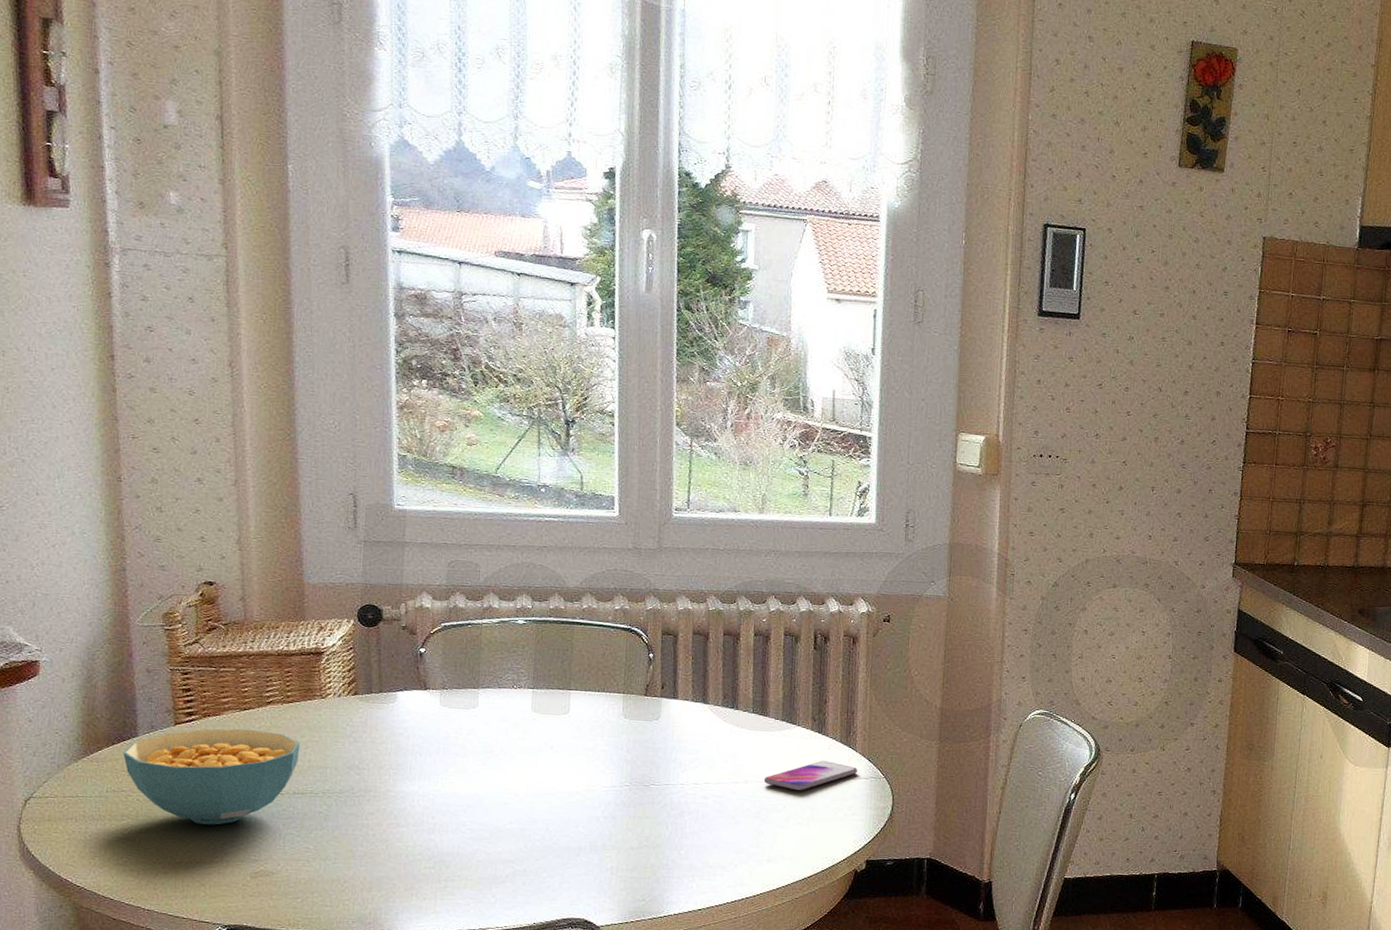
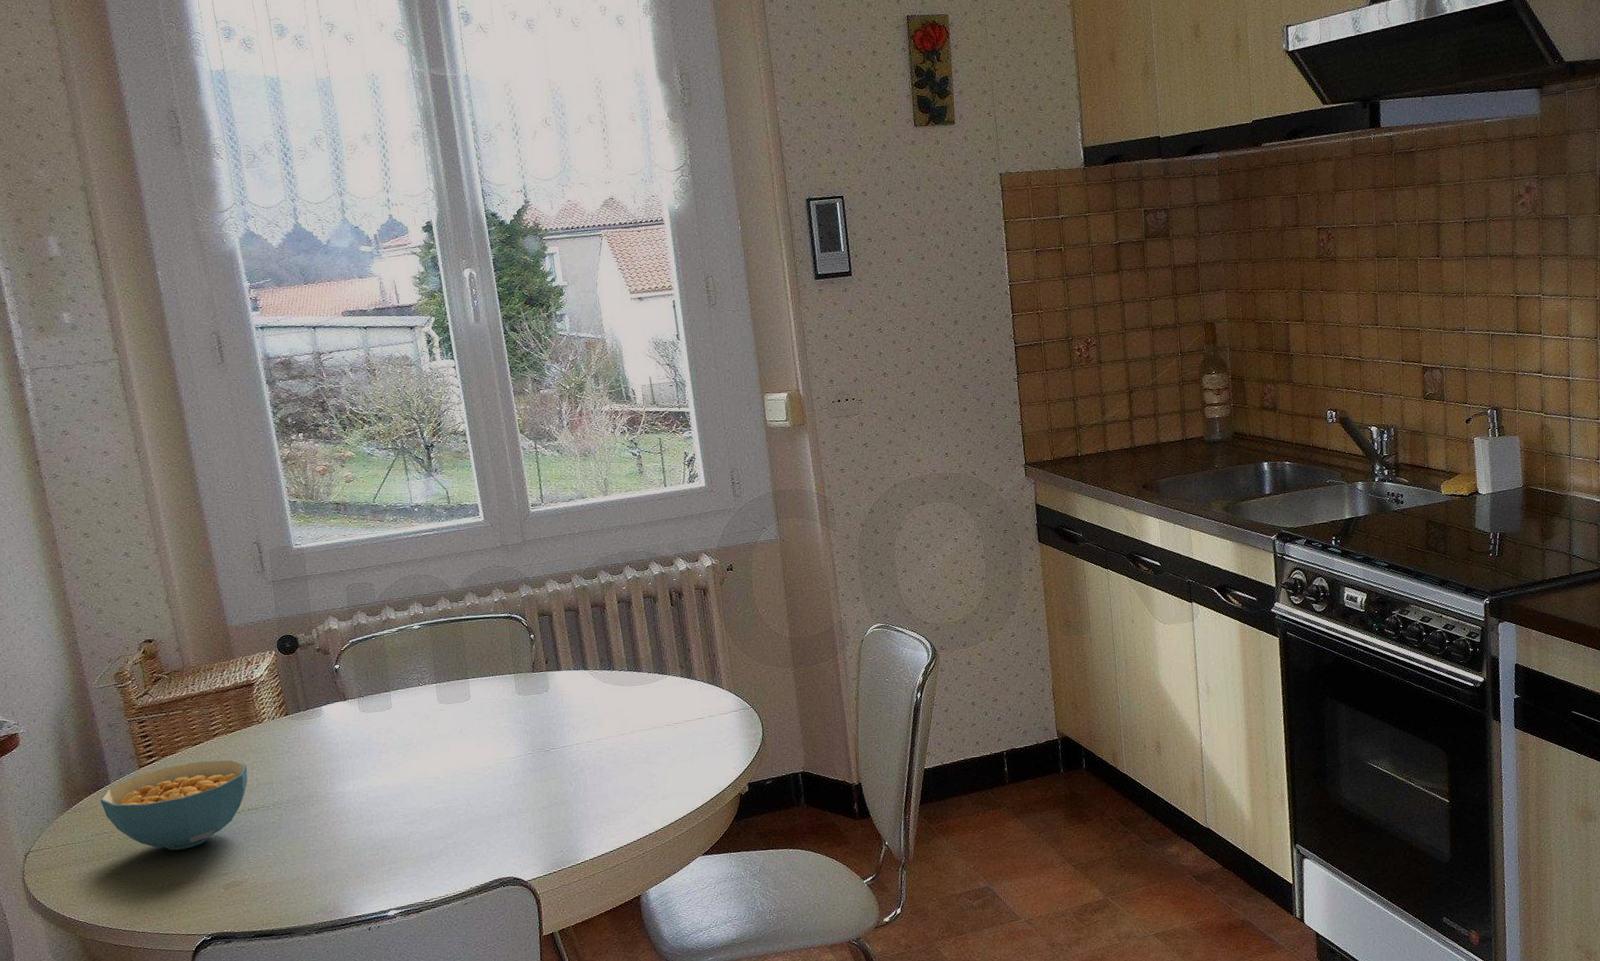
smartphone: present [763,761,857,791] -> none [647,701,727,733]

